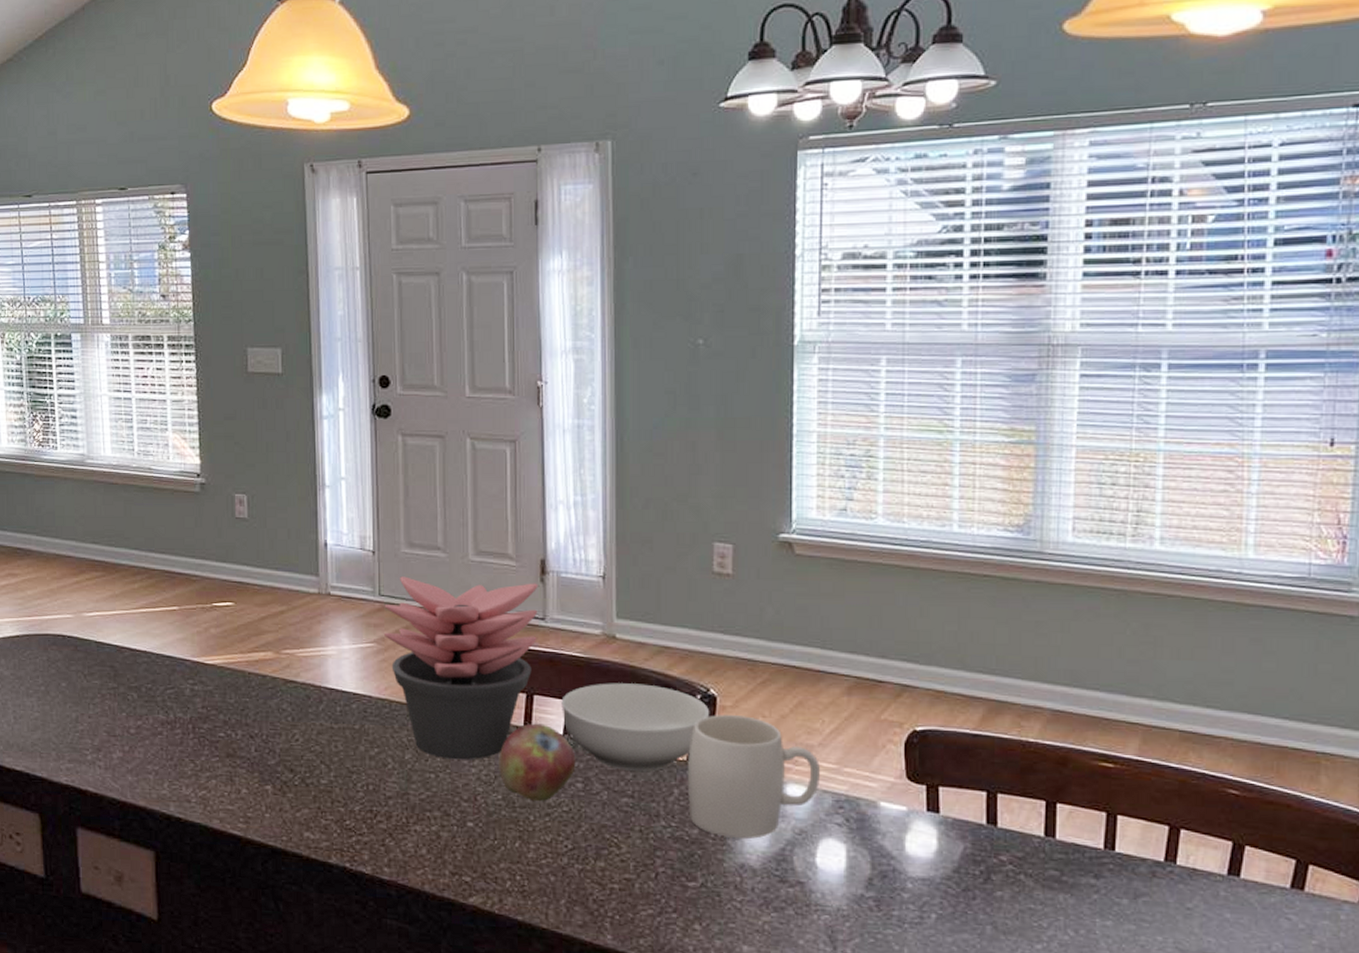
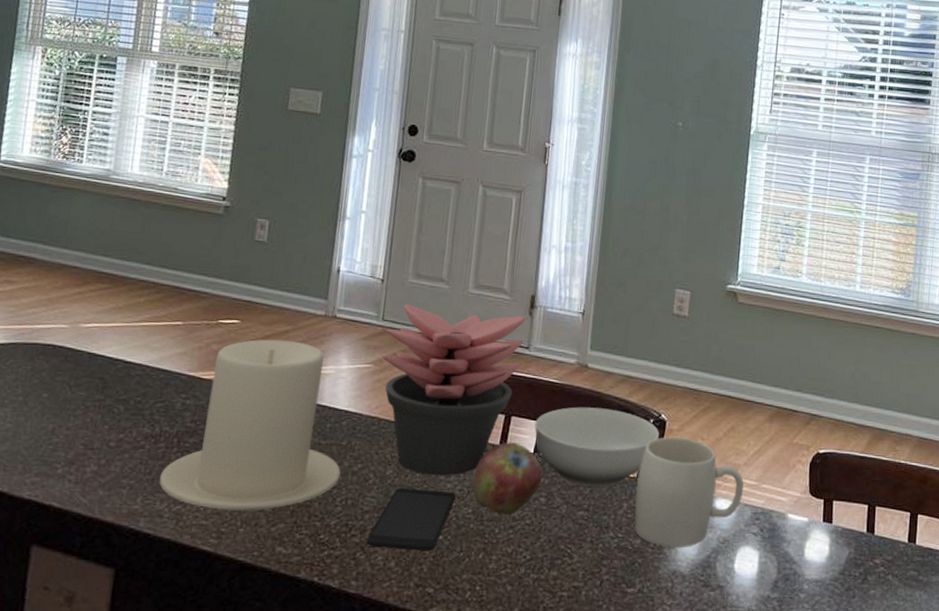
candle: none [181,621,358,797] -> present [159,339,341,511]
mobile phone: none [394,773,482,839] -> present [367,488,456,552]

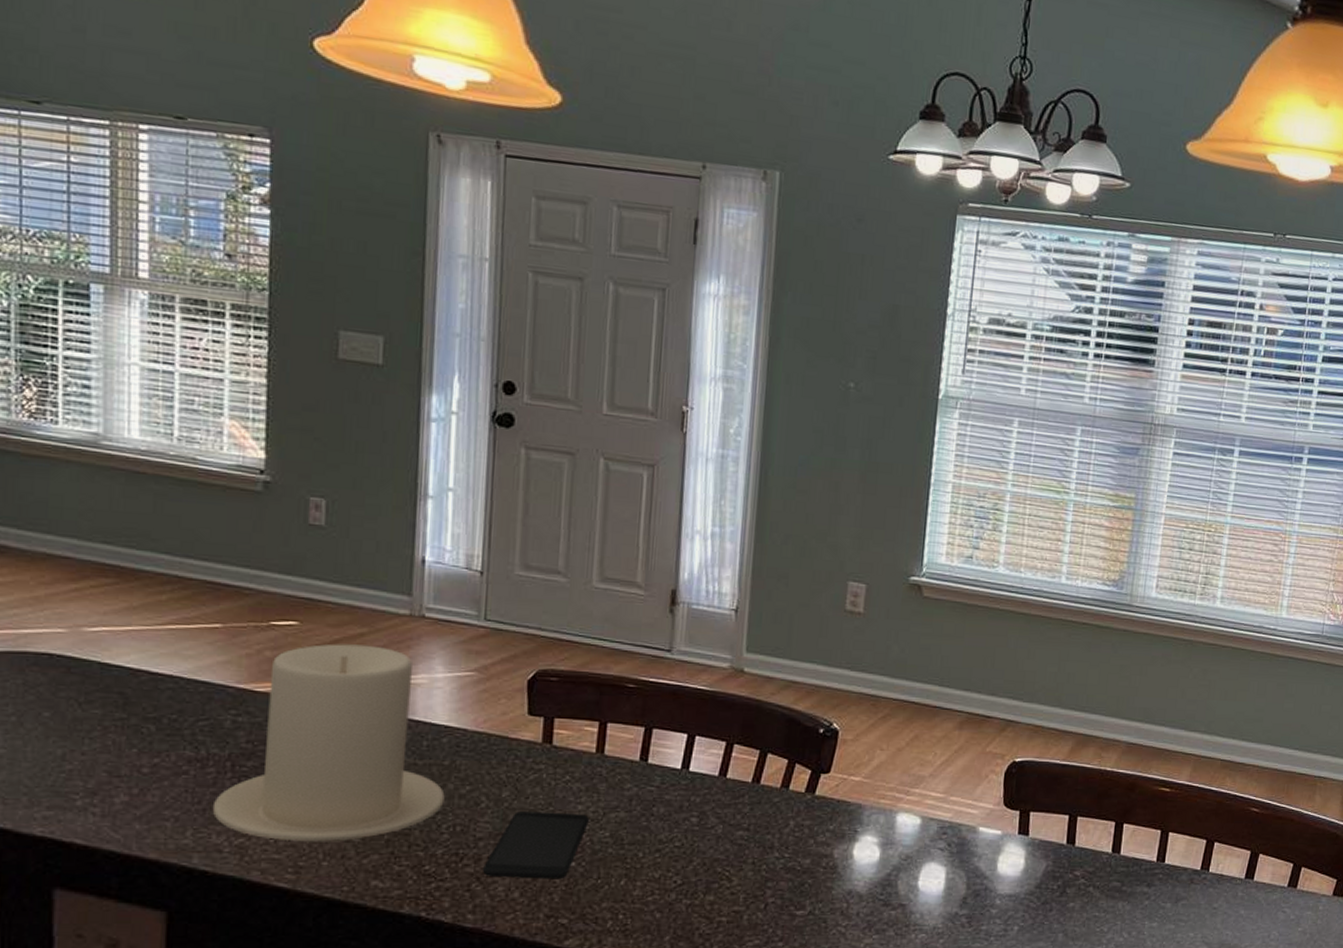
succulent plant: present [382,304,527,476] -> none [488,600,667,797]
fruit: present [472,442,542,515] -> none [608,757,693,837]
bowl: present [534,407,660,487] -> none [681,716,832,804]
mug: present [634,437,744,548] -> none [803,748,930,867]

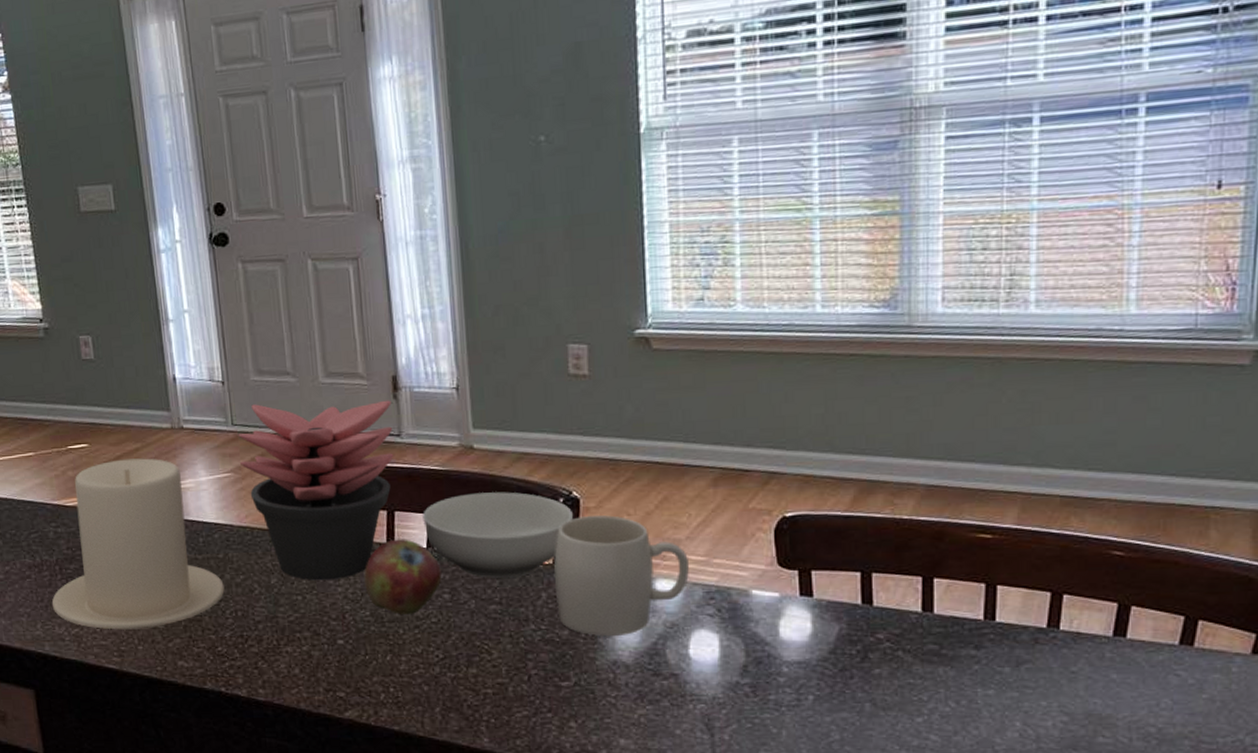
mobile phone: present [483,811,589,880] -> none [265,595,350,657]
succulent plant: none [488,600,667,797] -> present [238,400,394,581]
fruit: none [608,757,693,837] -> present [364,539,442,614]
bowl: none [681,716,832,804] -> present [423,492,574,578]
mug: none [803,748,930,867] -> present [553,515,690,637]

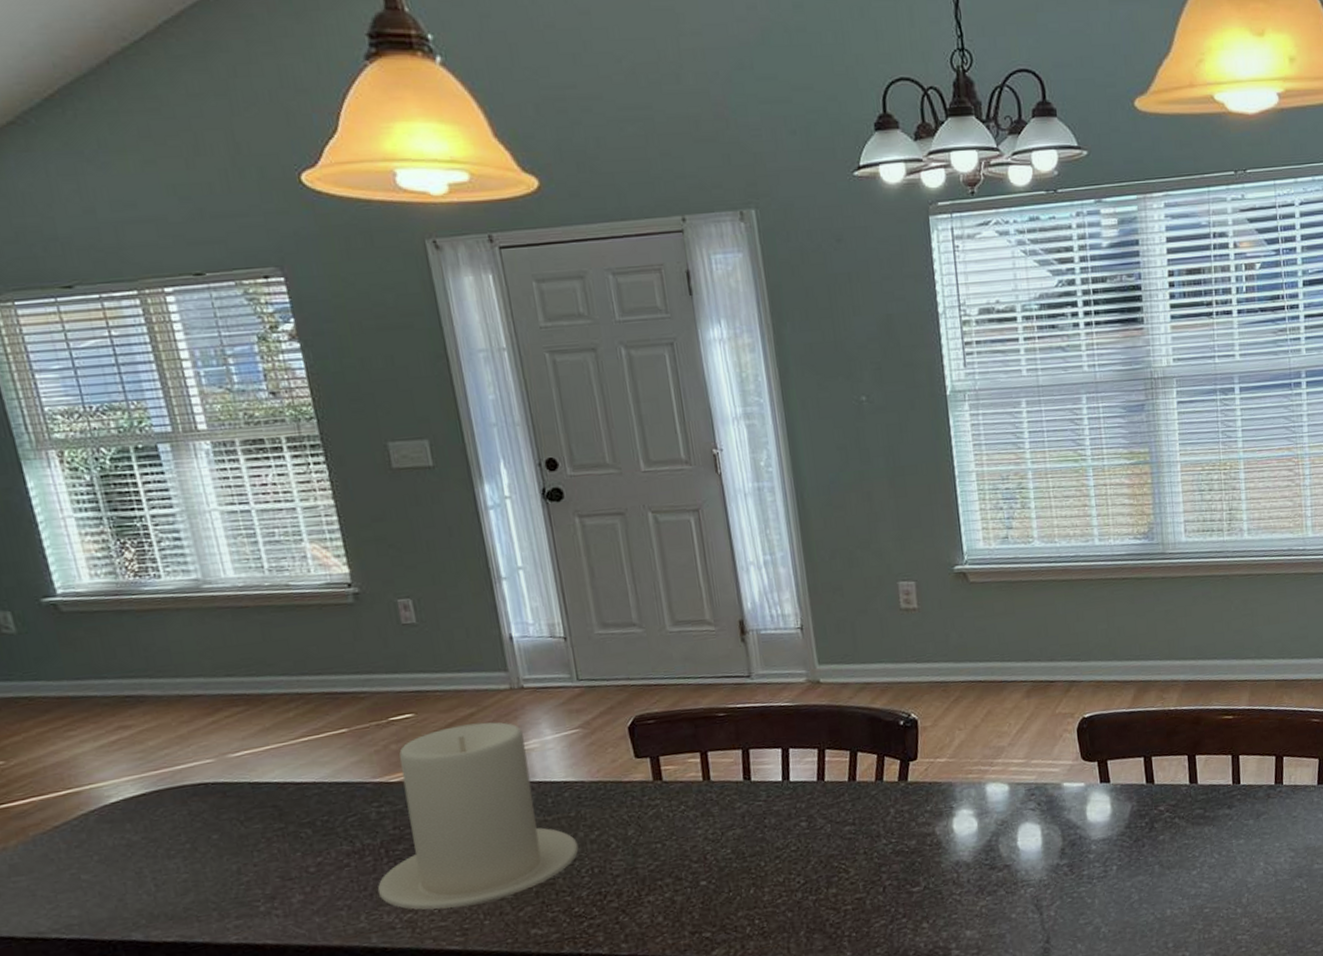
succulent plant: present [238,400,394,581] -> none [584,643,745,827]
fruit: present [364,539,442,614] -> none [723,774,798,848]
bowl: present [423,492,574,578] -> none [776,719,914,802]
mug: present [553,515,690,637] -> none [898,731,1013,842]

